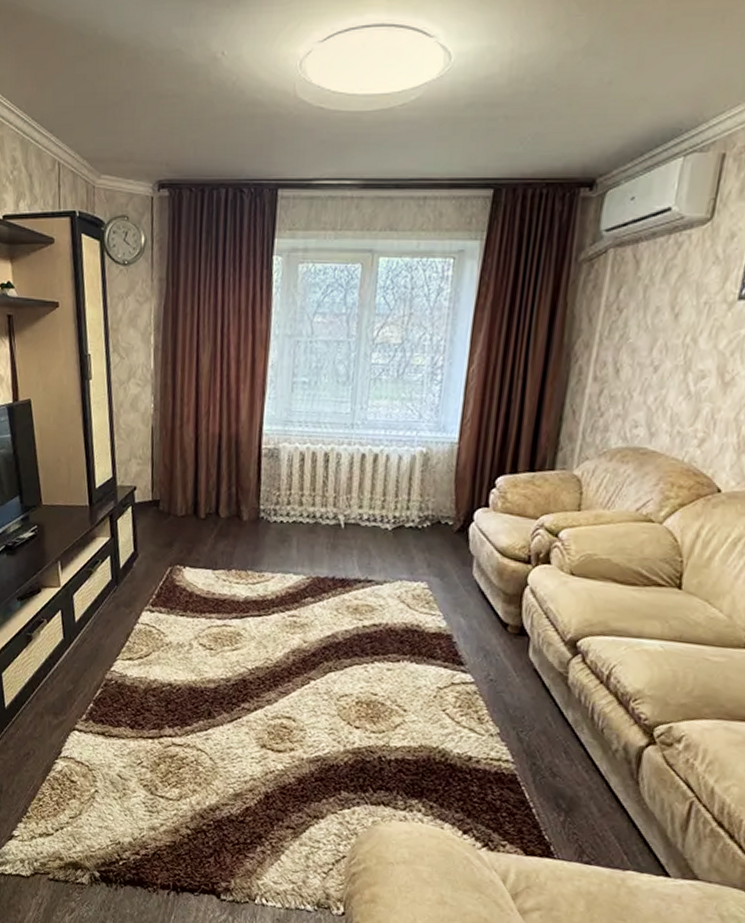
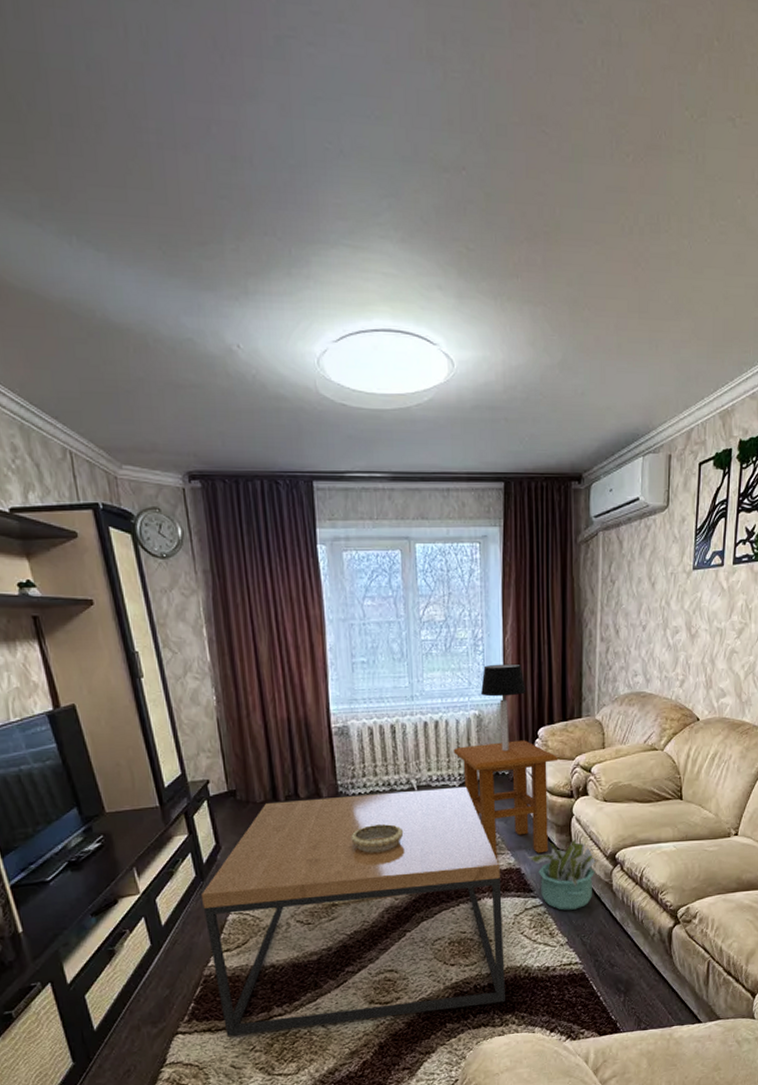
coffee table: none [113,517,428,785] -> present [202,786,505,1036]
decorative bowl: none [266,557,323,589] -> present [351,823,404,853]
side table: none [391,486,518,623] -> present [453,740,559,859]
table lamp: none [431,397,488,499] -> present [480,663,527,752]
decorative plant: none [461,610,552,697] -> present [527,839,597,910]

